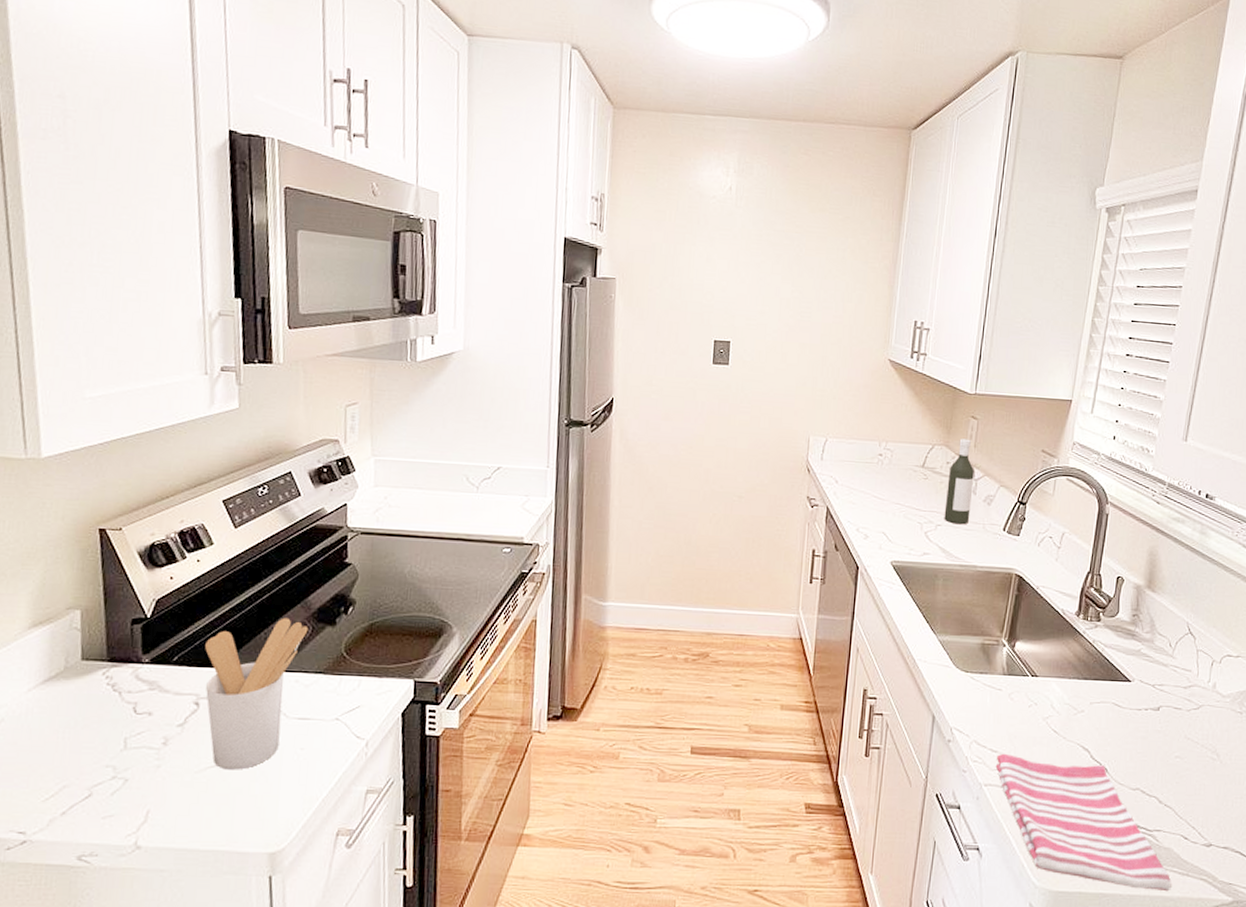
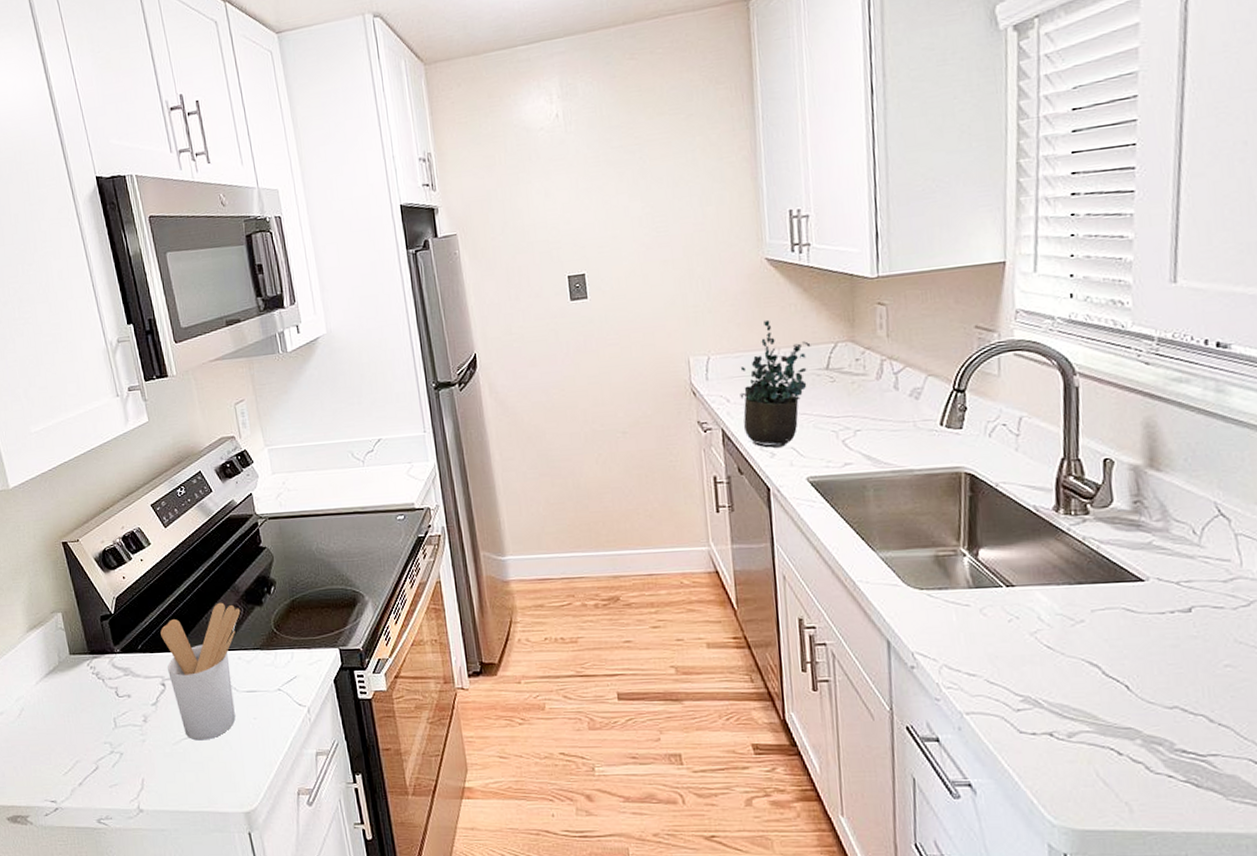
potted plant: none [845,414,913,531] -> present [740,319,811,448]
bottle: present [944,438,974,525] -> none [860,329,895,427]
dish towel: present [995,753,1172,892] -> none [976,676,1245,828]

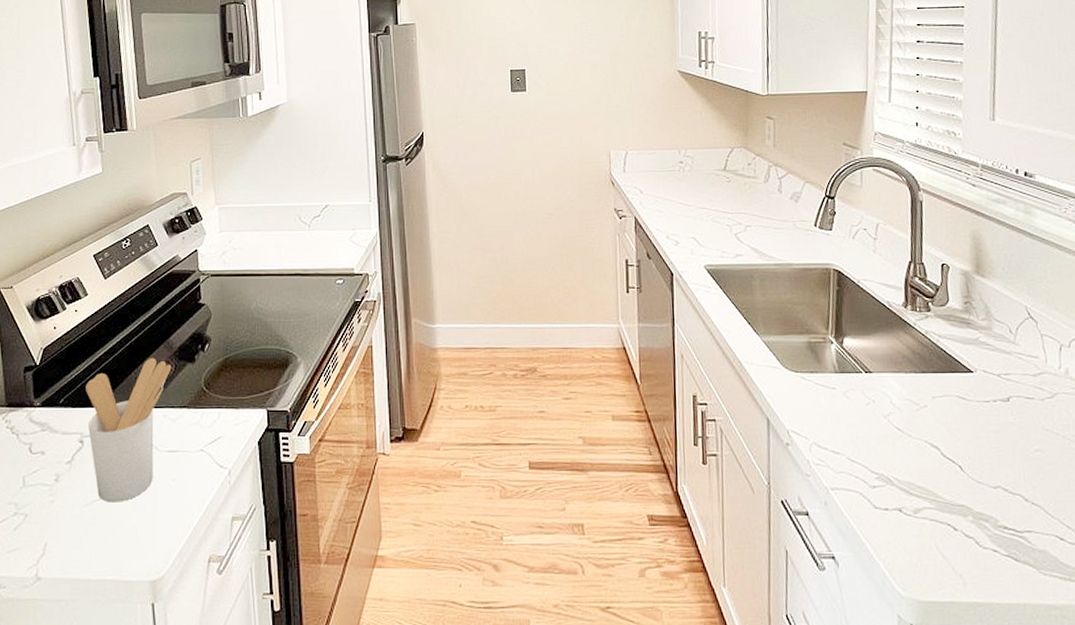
potted plant: present [740,319,811,448] -> none [651,123,712,237]

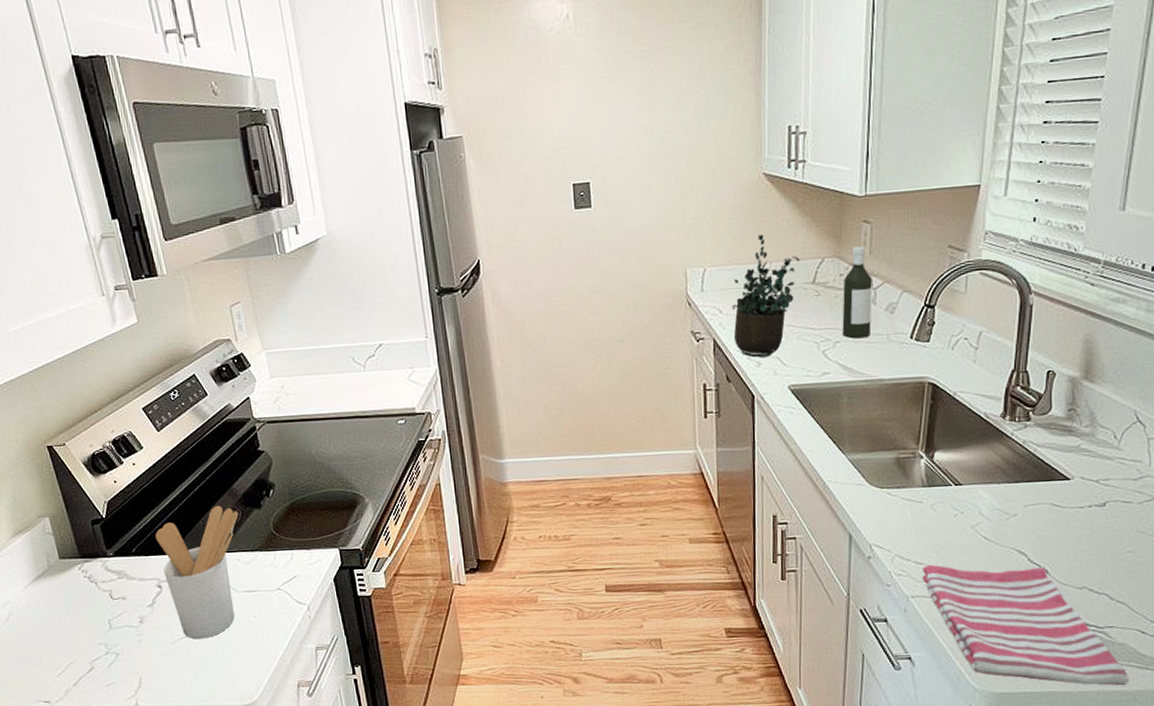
potted plant: none [651,123,712,237] -> present [732,234,800,358]
bottle: none [751,139,779,224] -> present [842,246,872,339]
dish towel: none [840,454,1054,599] -> present [922,564,1129,686]

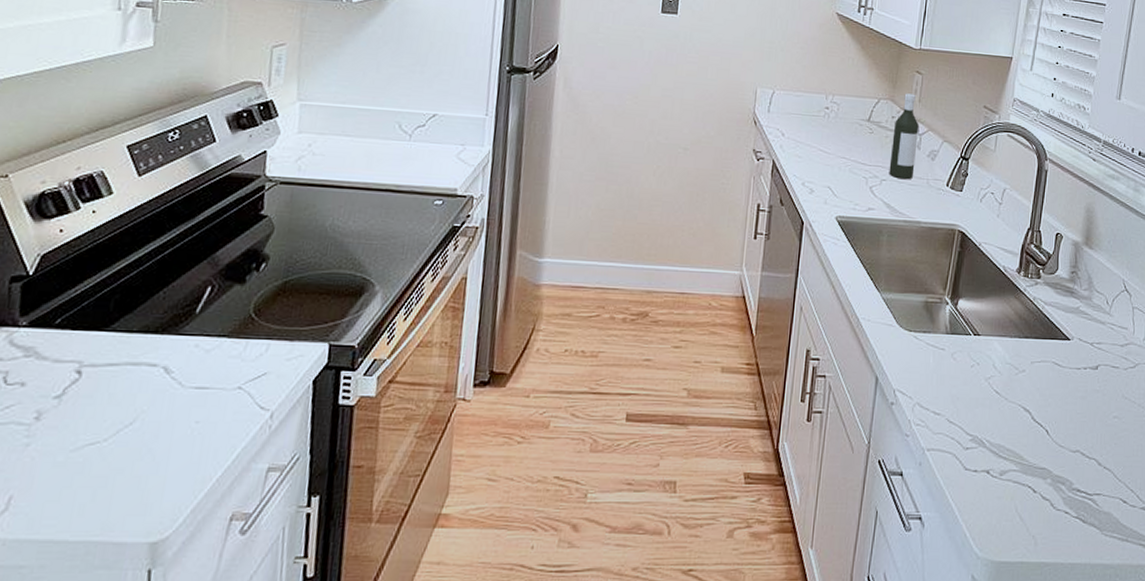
utensil holder: present [155,505,239,639] -> none [90,275,214,448]
potted plant: present [732,234,800,358] -> none [791,67,860,185]
dish towel: present [922,564,1129,686] -> none [938,416,1112,559]

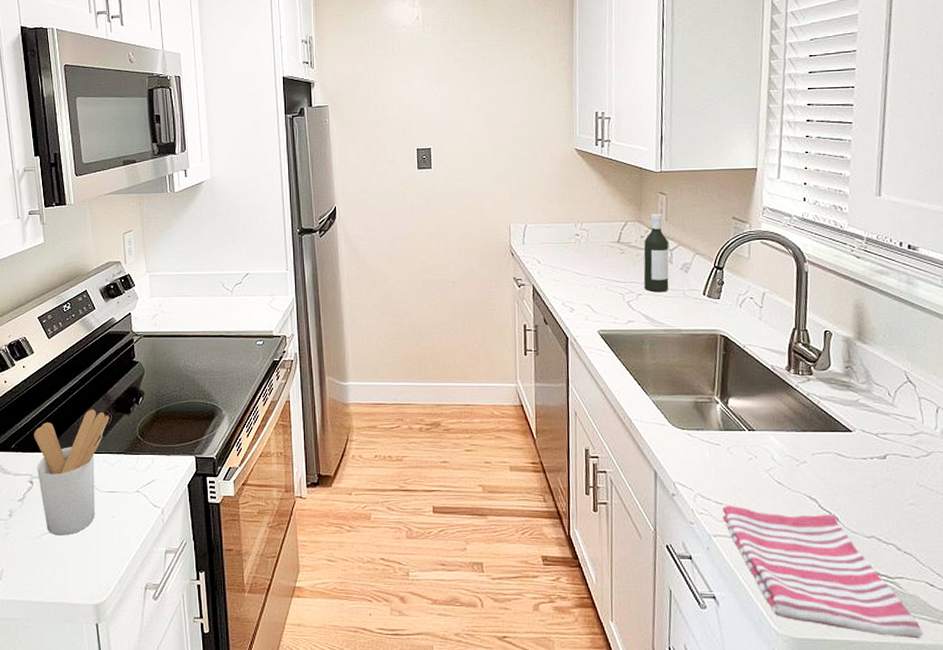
utensil holder: none [90,275,214,448] -> present [34,409,110,536]
dish towel: none [938,416,1112,559] -> present [722,505,922,639]

